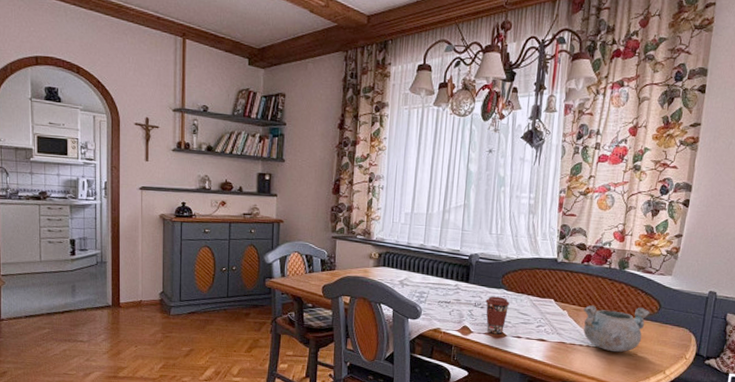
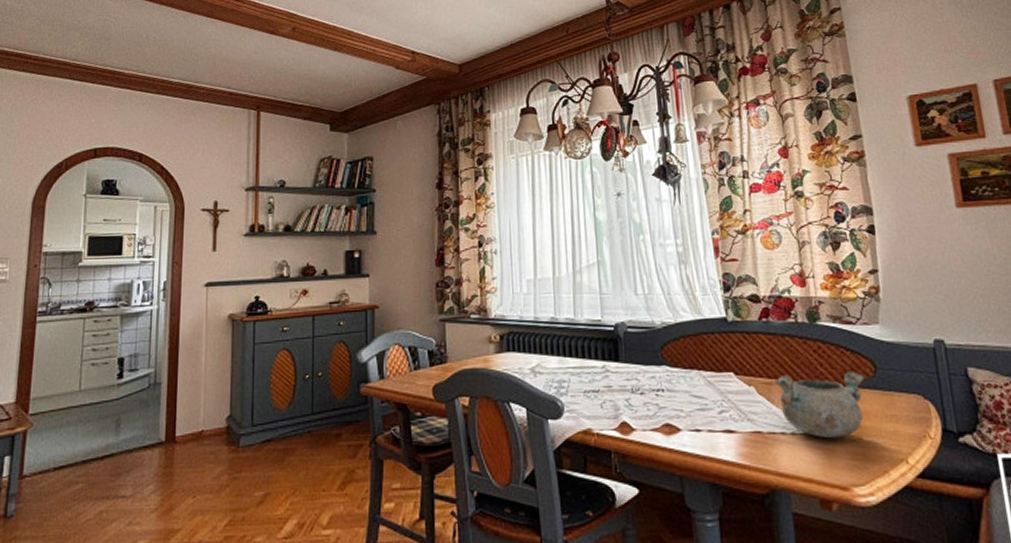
coffee cup: present [485,296,510,334] -> none [645,376,677,429]

